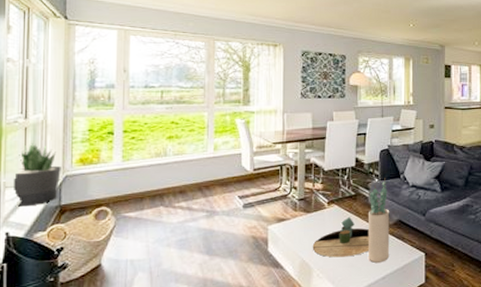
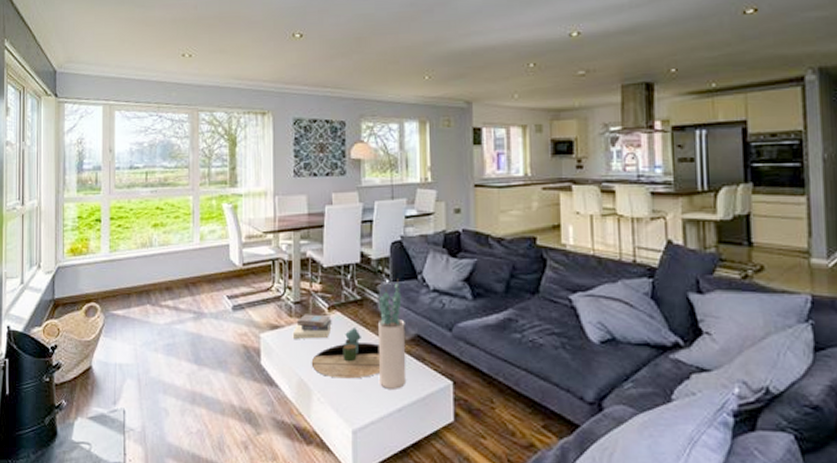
planter: present [13,142,61,207] -> none [12,230,54,299]
books: none [296,208,331,228] -> present [292,314,332,339]

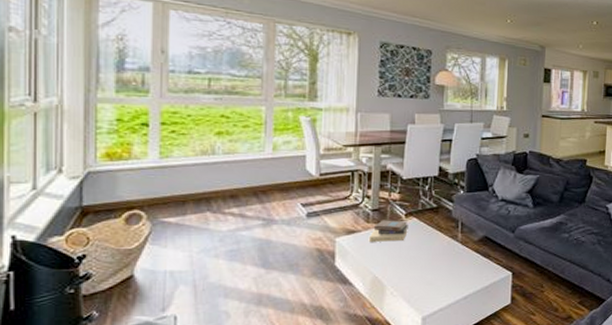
decorative tray: present [311,328,381,379] -> none [386,231,452,275]
vase: present [377,279,407,389] -> none [449,190,475,281]

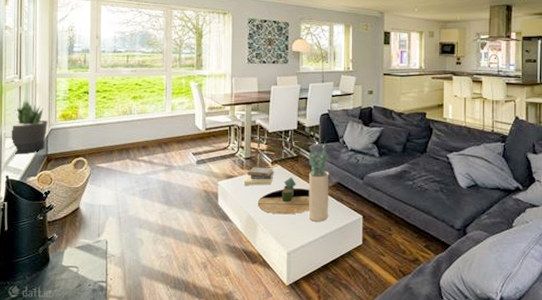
planter: none [19,129,82,206] -> present [11,98,48,154]
decorative tray: none [386,231,452,275] -> present [257,177,310,215]
vase: none [449,190,475,281] -> present [308,141,329,222]

